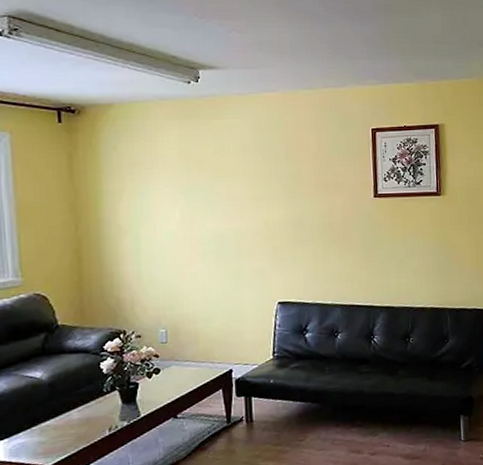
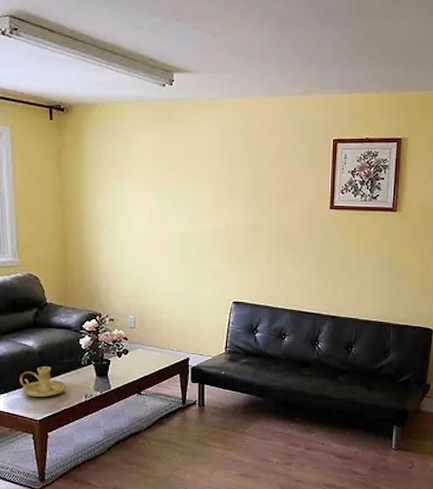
candle holder: none [25,399,85,439] -> present [20,366,67,397]

